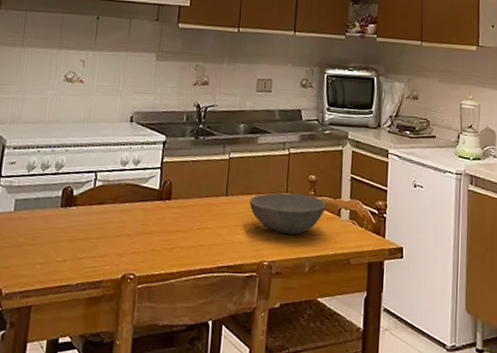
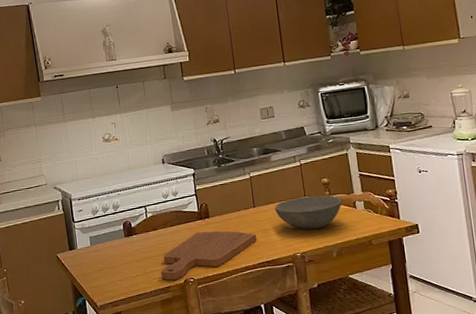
cutting board: none [94,216,222,273] -> present [161,230,257,280]

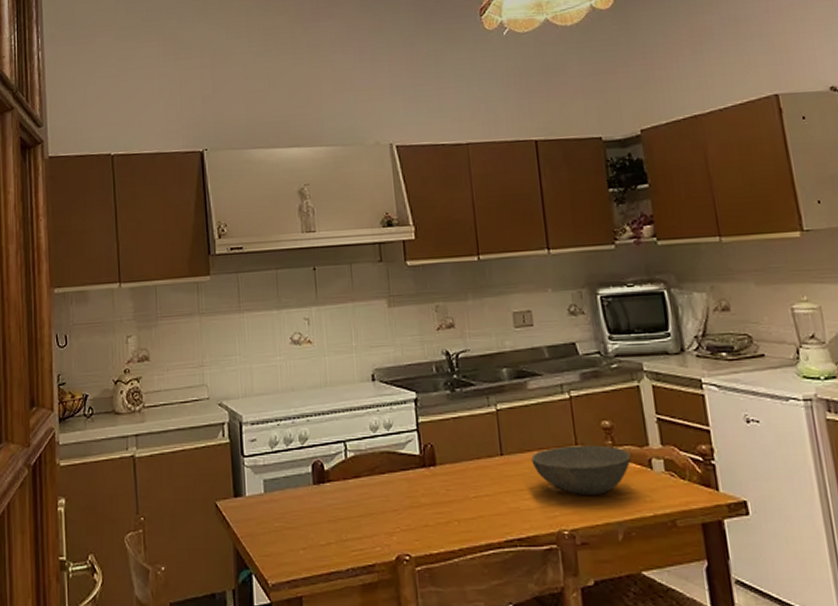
cutting board: present [161,230,257,280] -> none [362,486,505,555]

